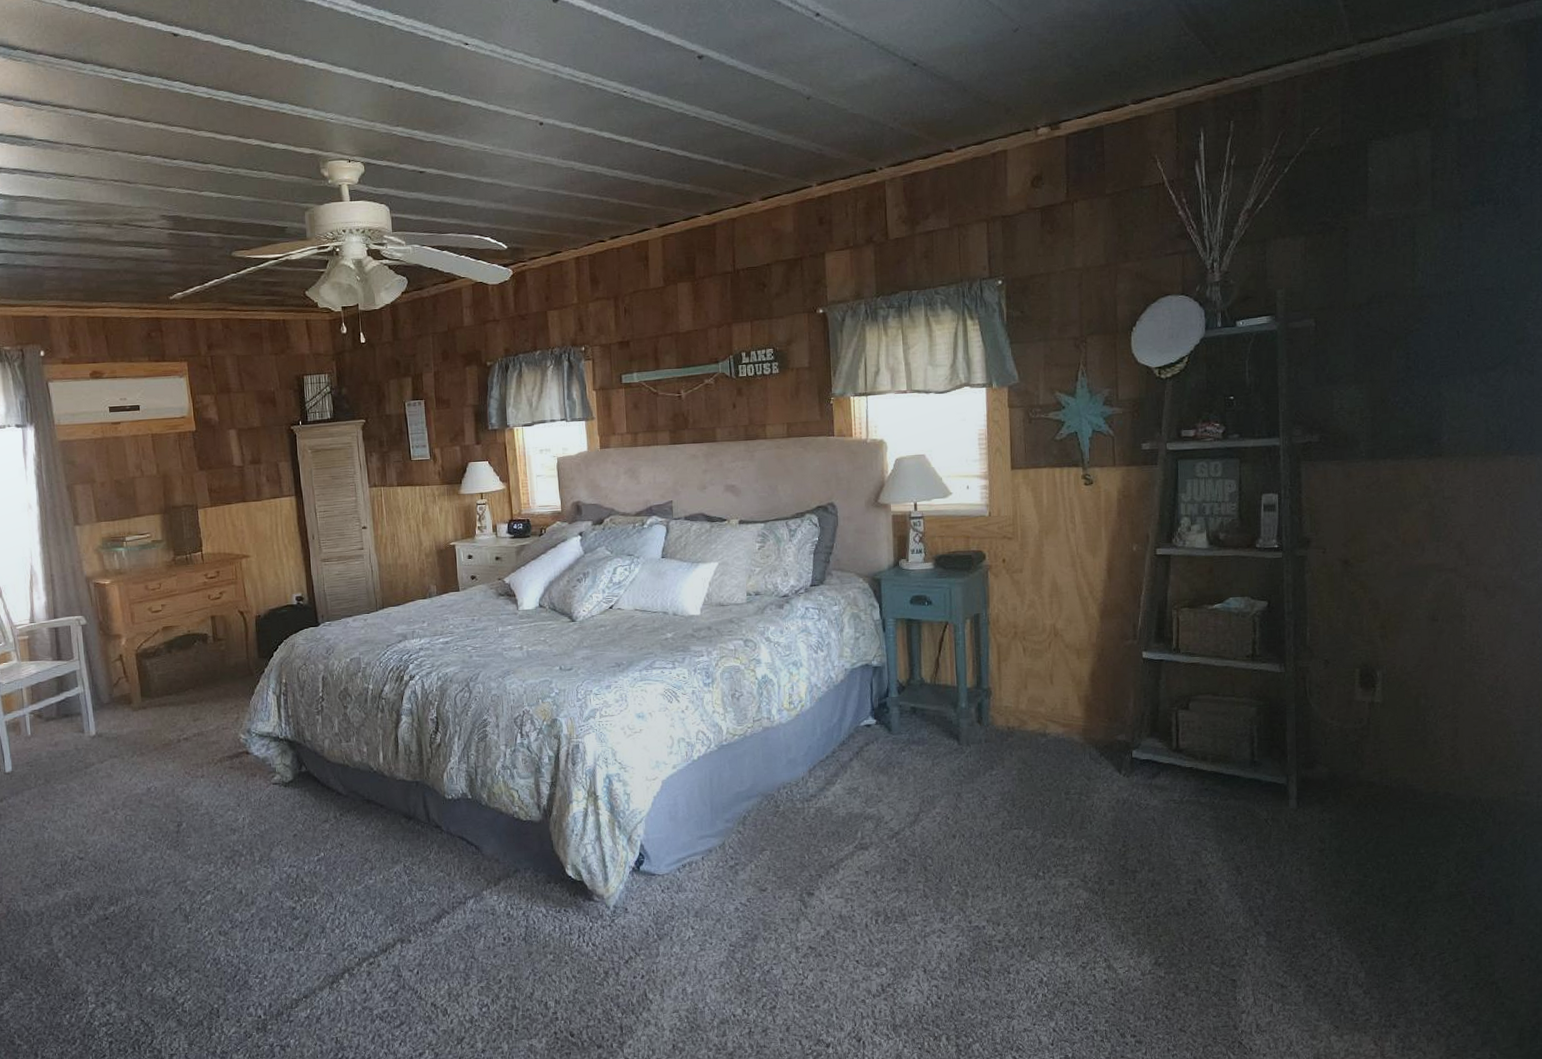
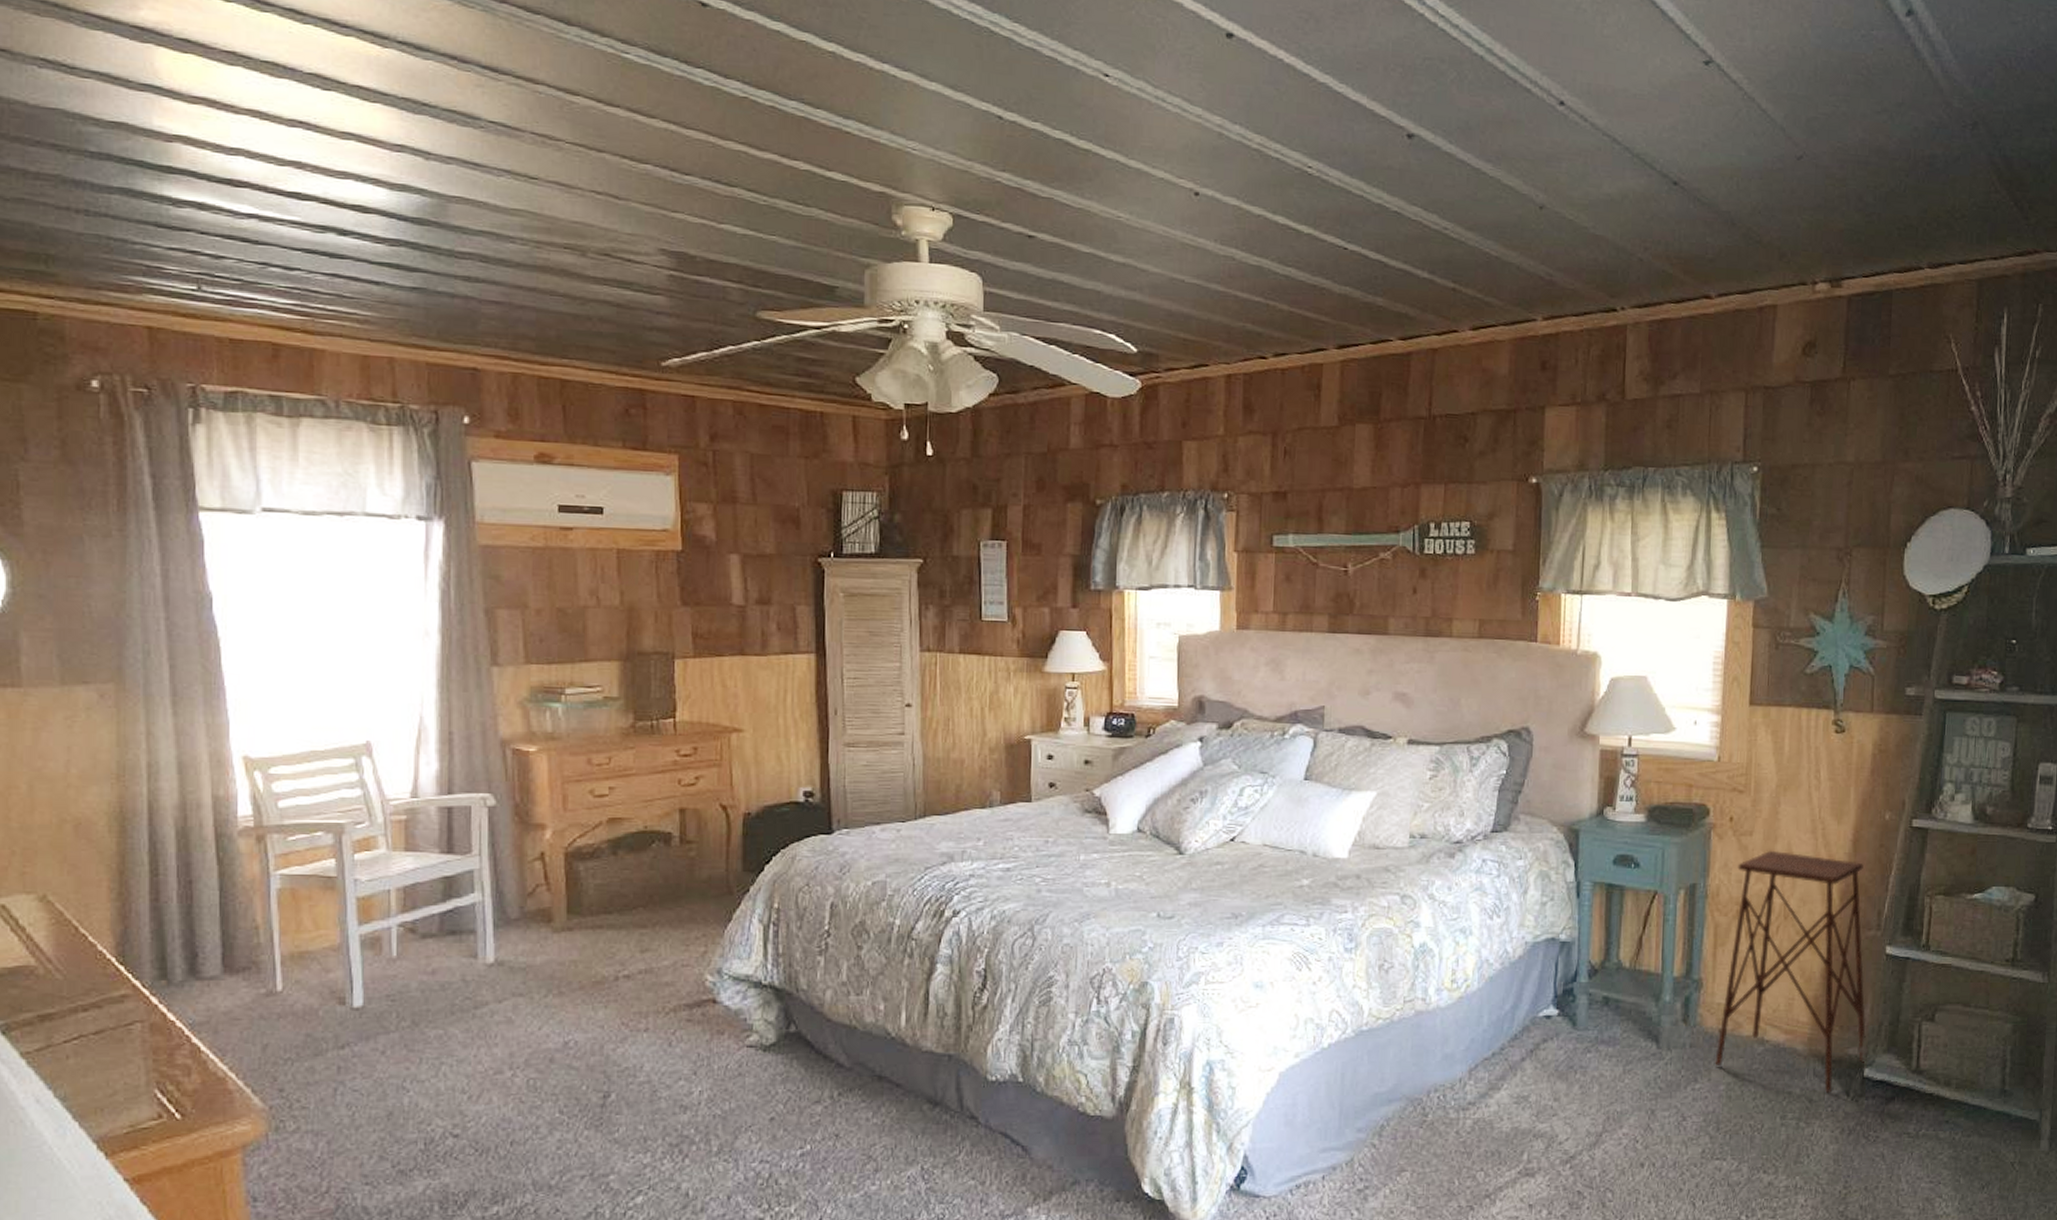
side table: none [1006,582,1132,772] -> present [1715,850,1866,1093]

